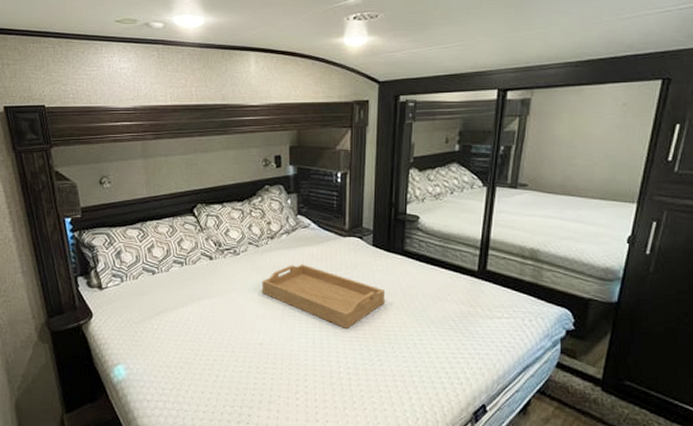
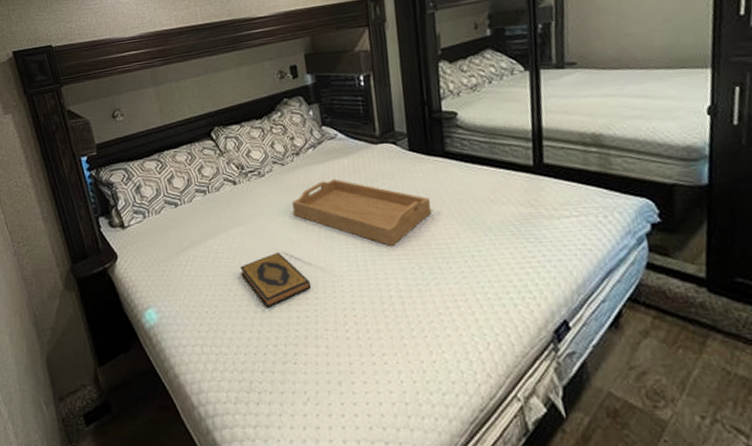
hardback book: none [208,325,271,373] -> present [240,253,311,308]

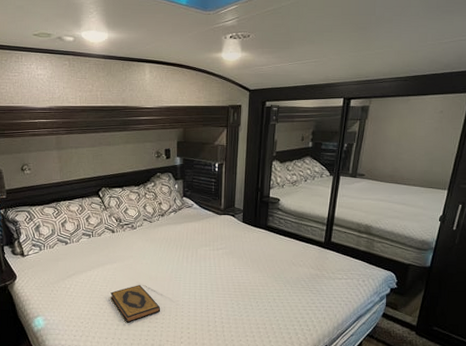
serving tray: present [292,178,431,247] -> none [154,236,251,288]

